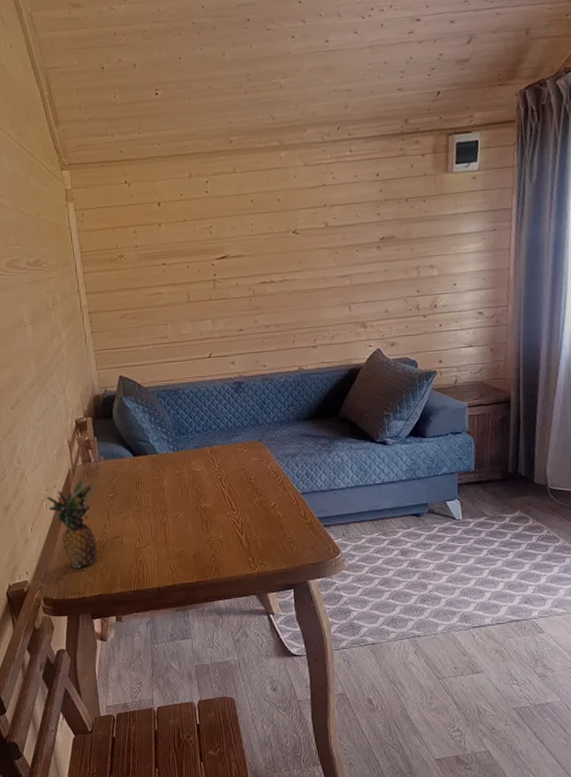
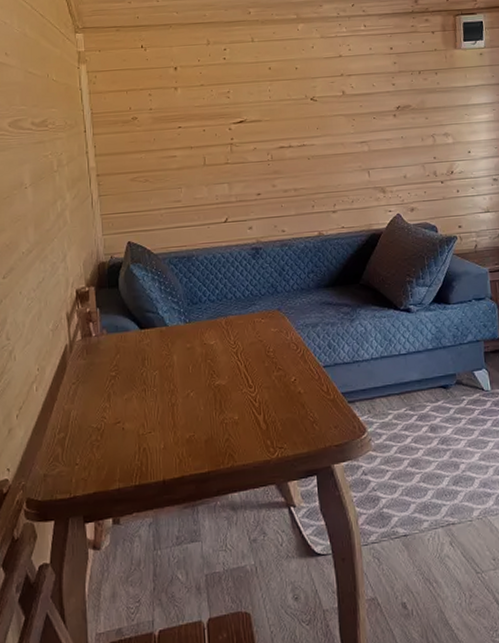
fruit: present [46,476,98,568] -> none [37,353,97,462]

